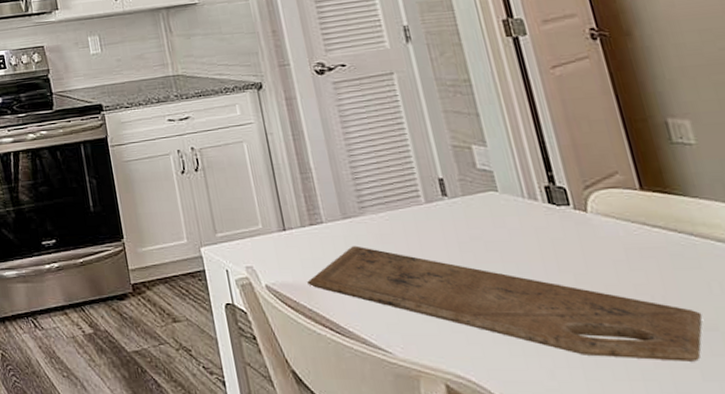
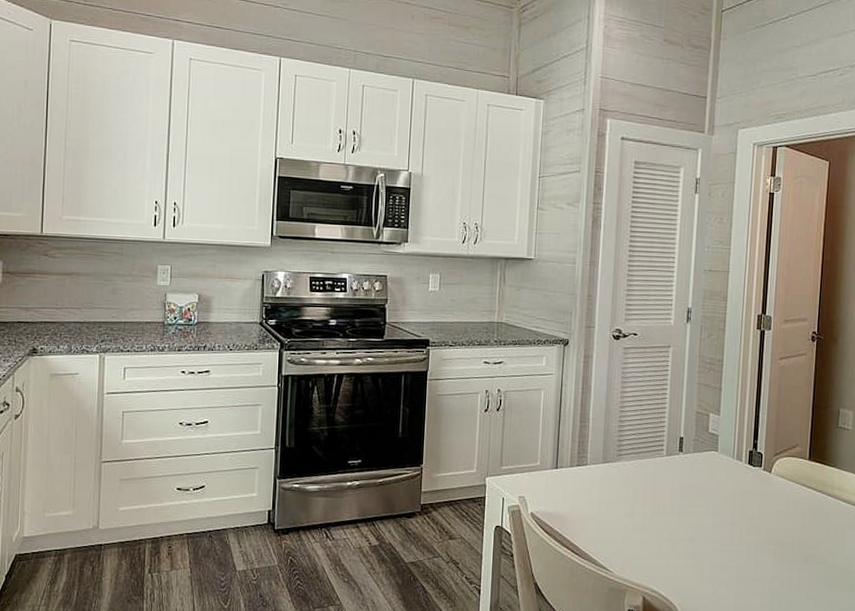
cutting board: present [307,245,703,361] -> none [564,485,819,585]

